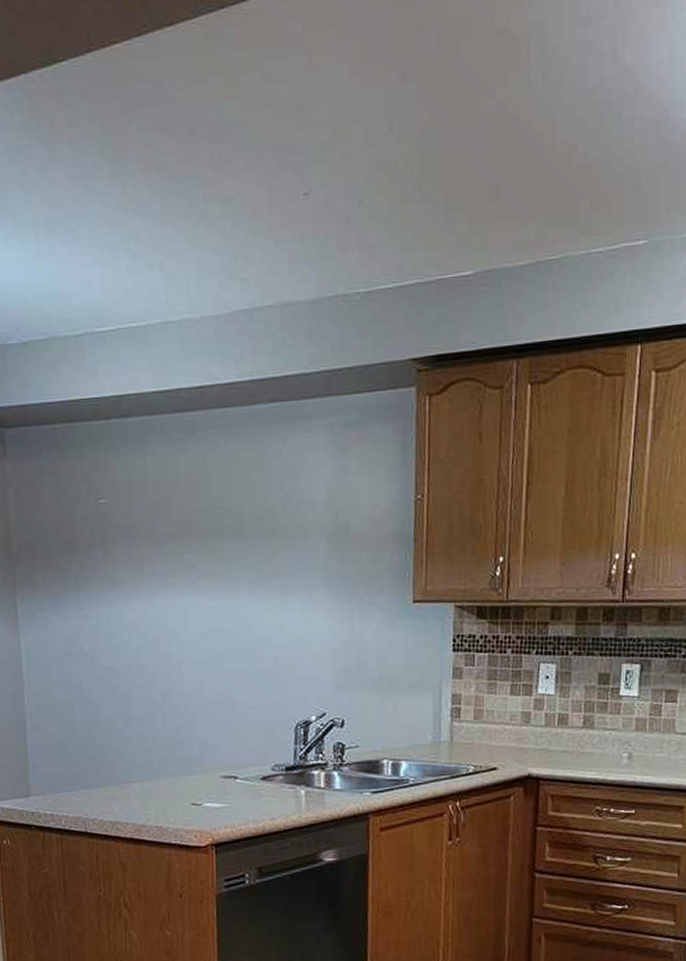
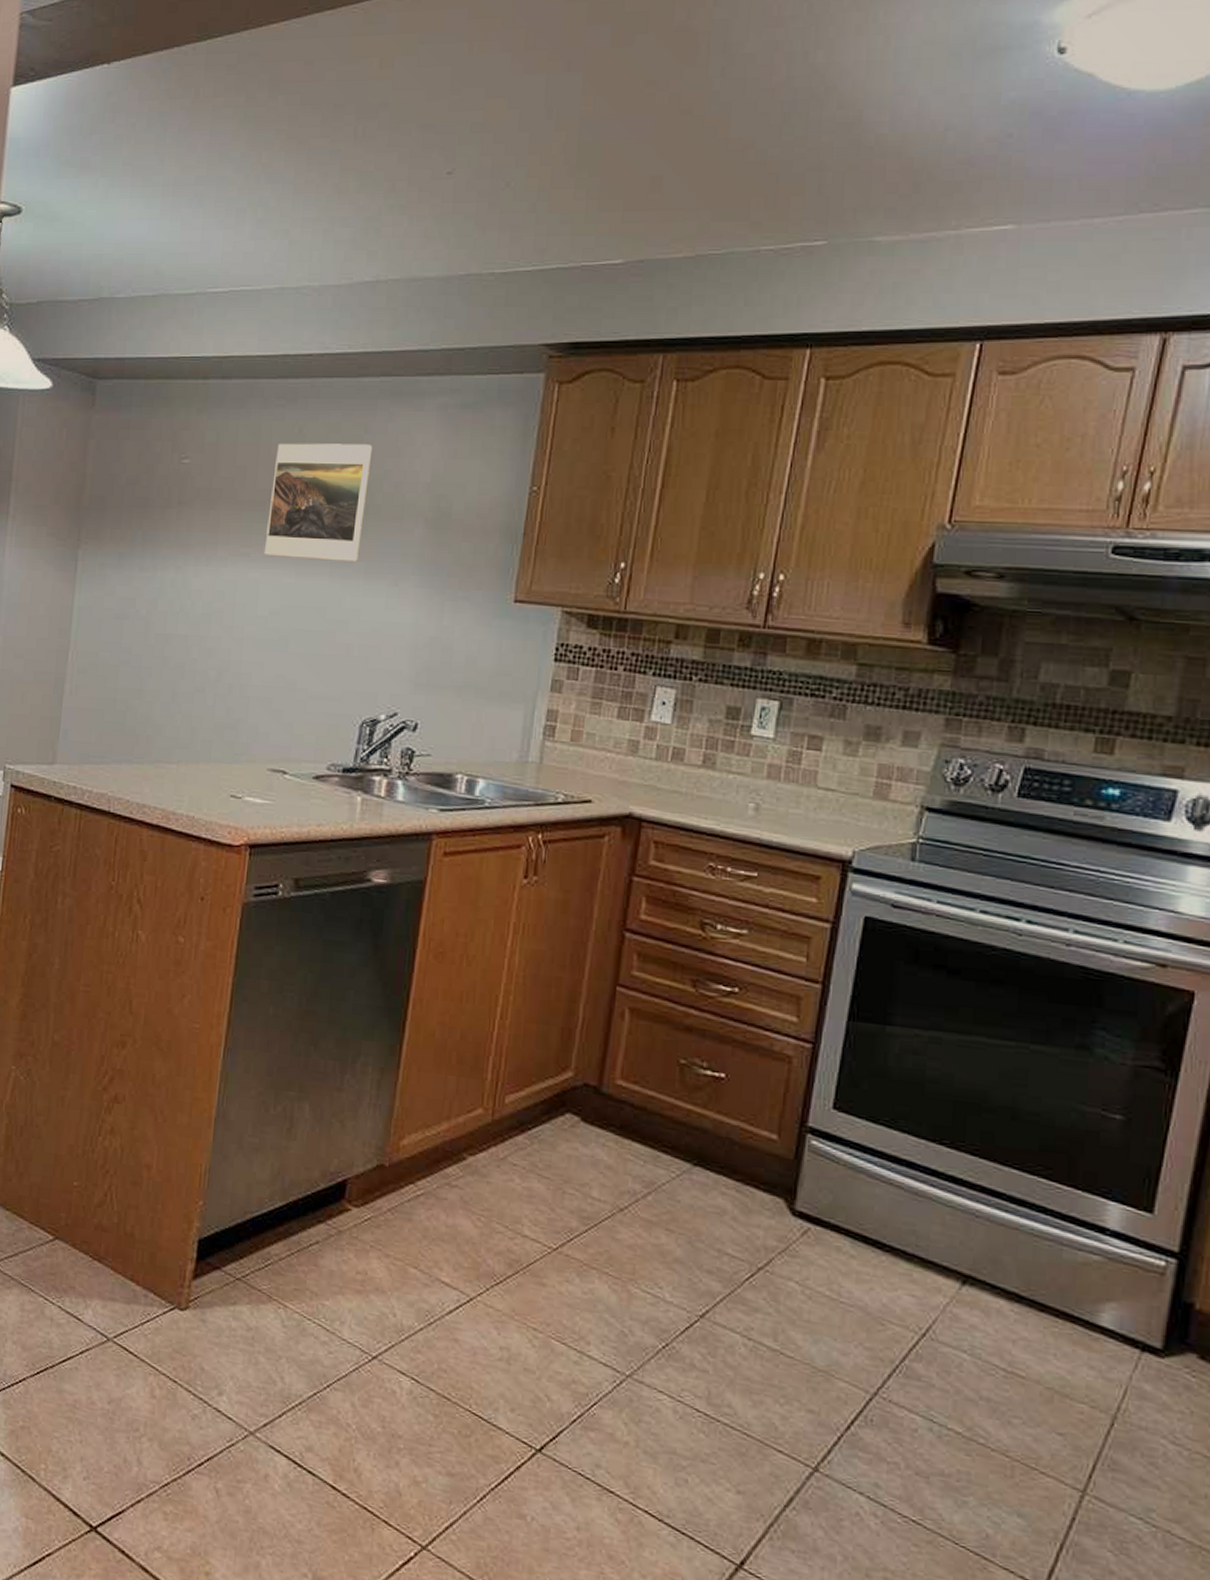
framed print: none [184,469,273,584] -> present [263,443,373,562]

